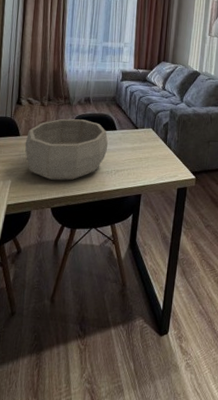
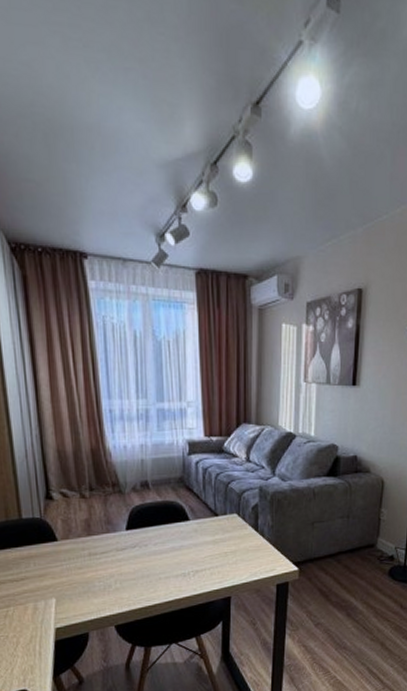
decorative bowl: present [25,118,109,181] -> none [66,511,181,593]

